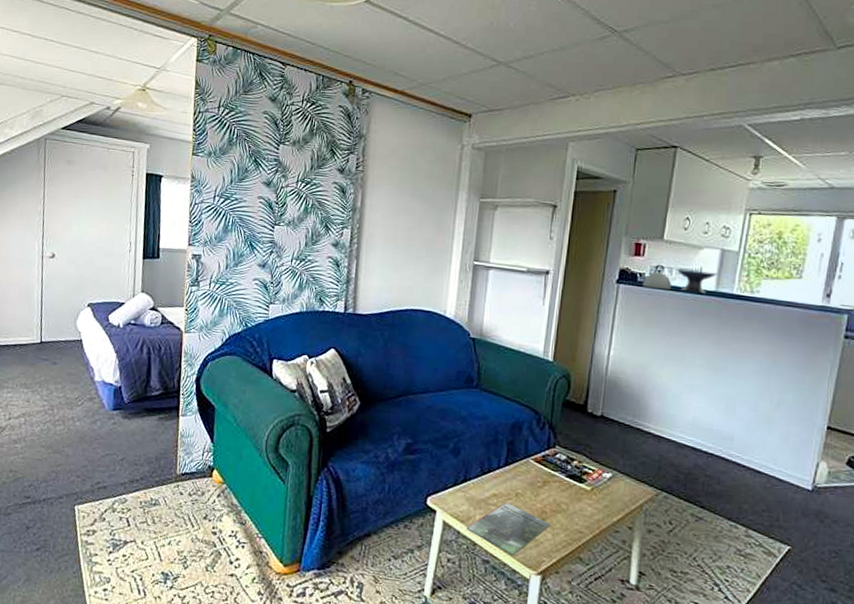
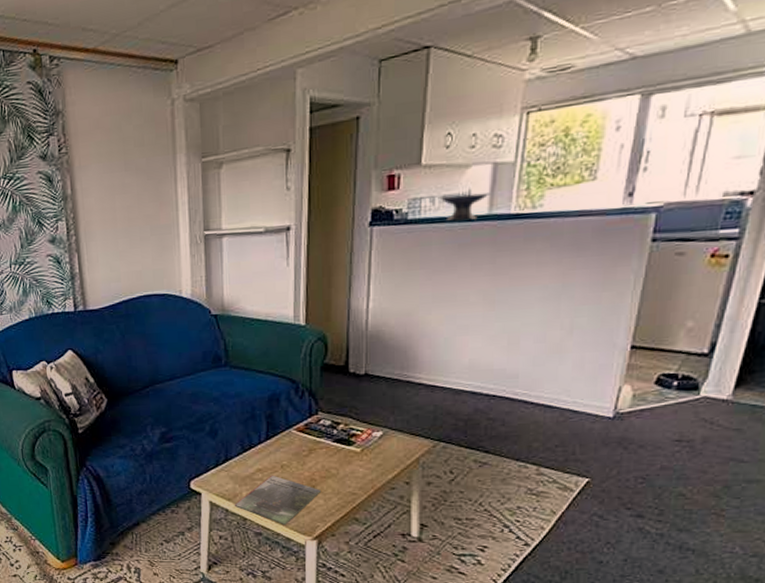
kettle: present [642,264,672,290] -> none [399,194,436,225]

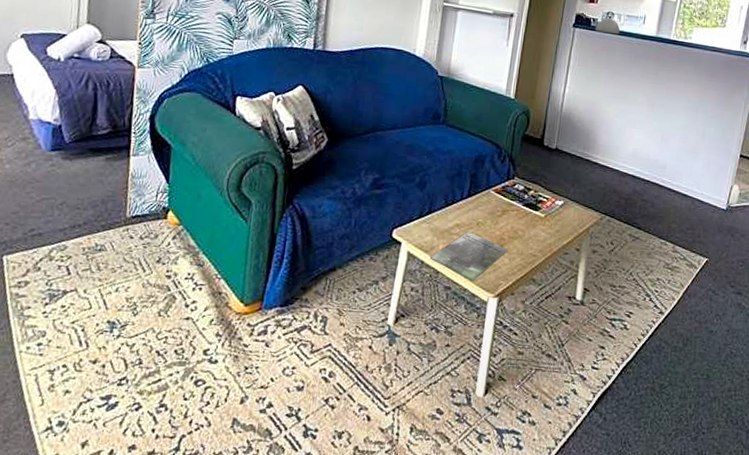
kettle: none [399,194,436,225] -> present [595,10,620,35]
decorative bowl: present [437,192,491,222] -> none [623,16,659,39]

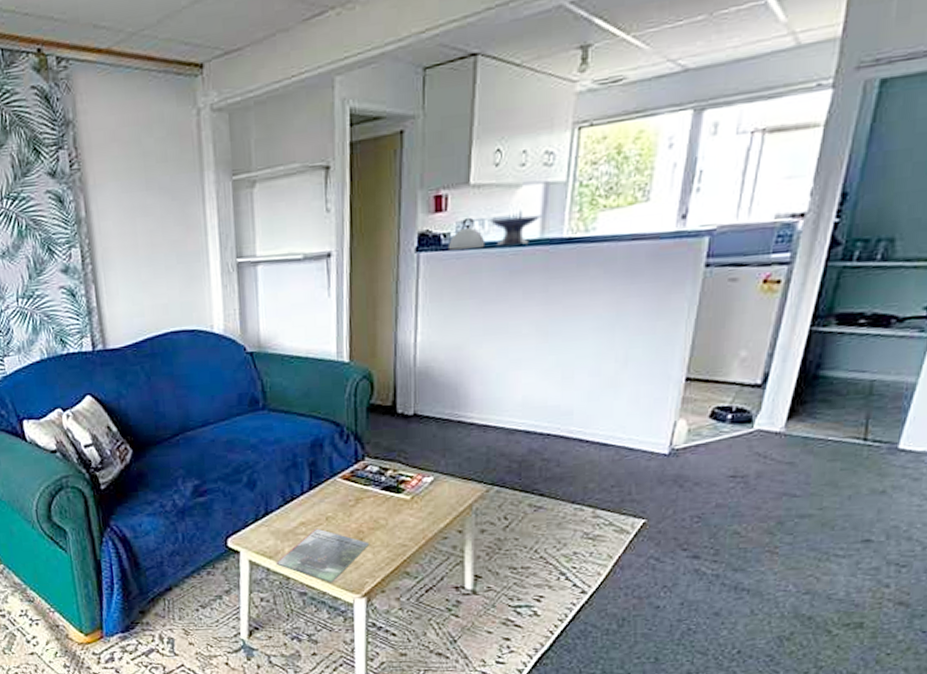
decorative bowl: none [623,16,659,39] -> present [487,214,543,247]

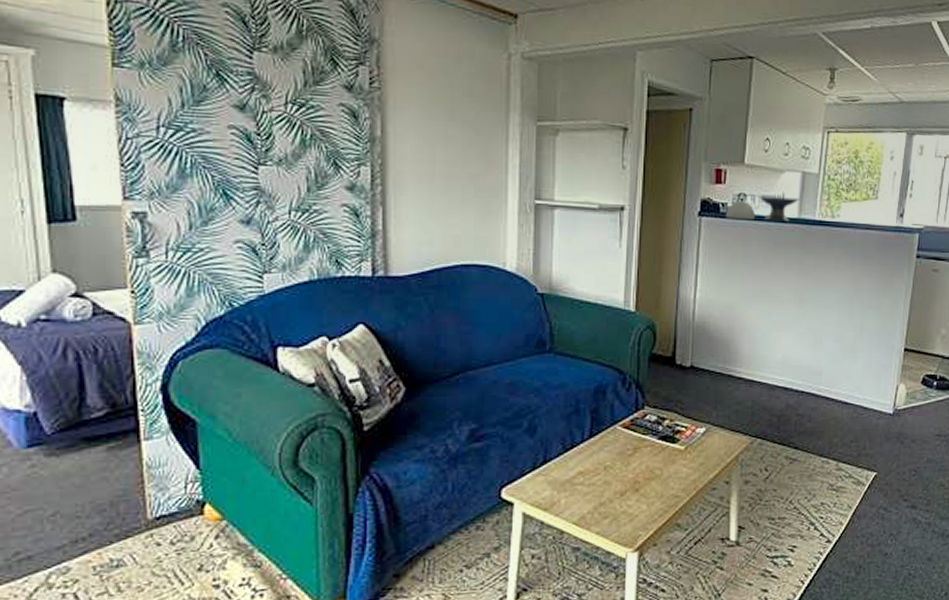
magazine: present [275,528,369,583] -> none [550,478,644,537]

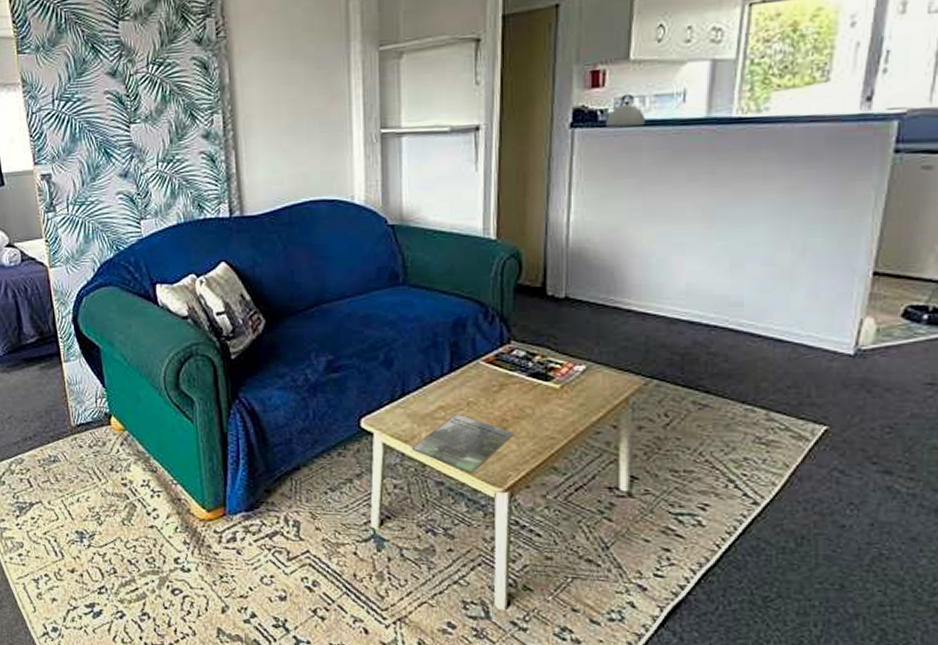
magazine: none [550,478,644,537] -> present [411,413,513,474]
decorative bowl: present [757,196,801,222] -> none [648,92,710,125]

